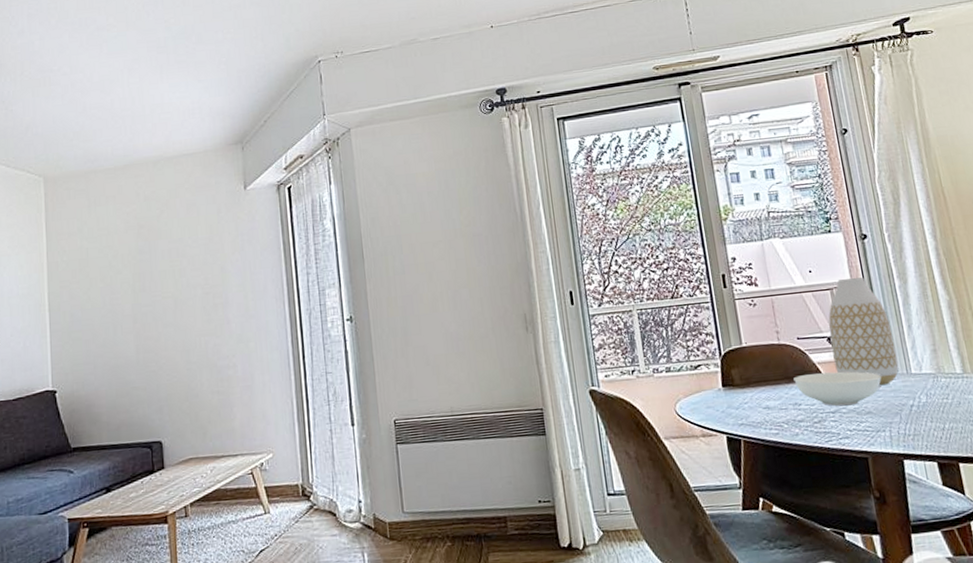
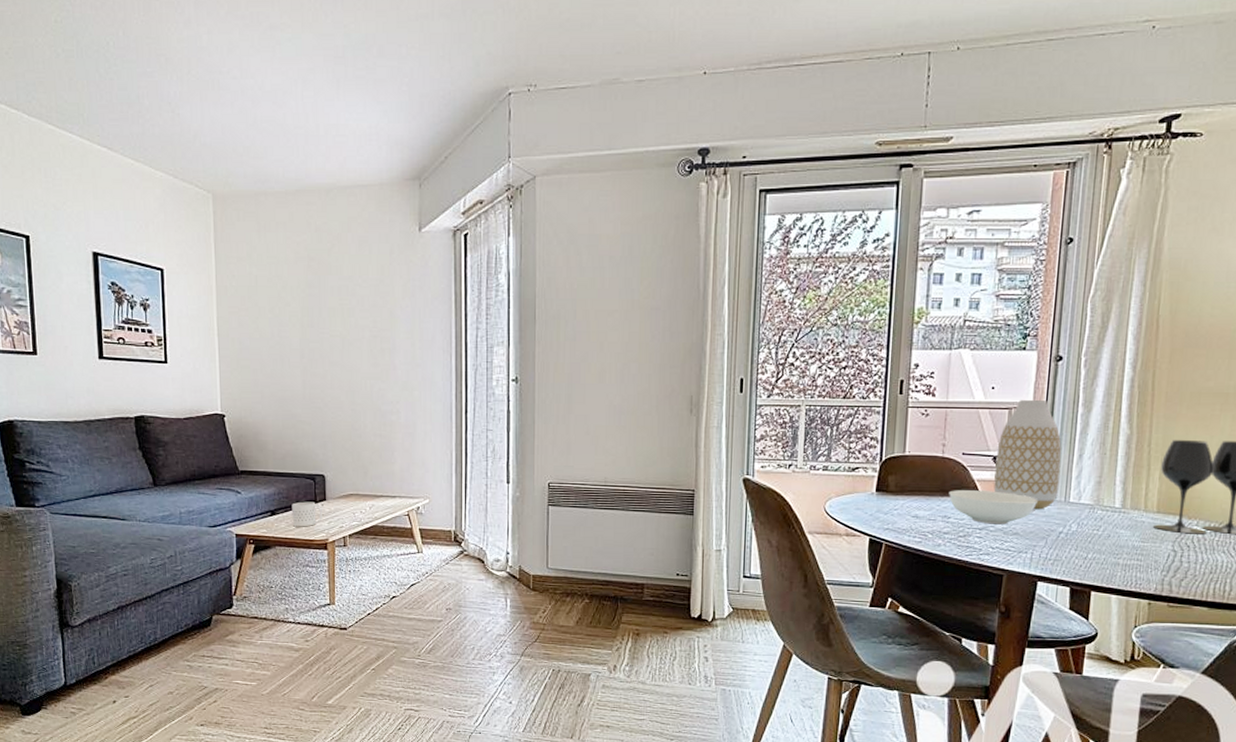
mug: none [128,471,161,502] -> present [291,501,323,527]

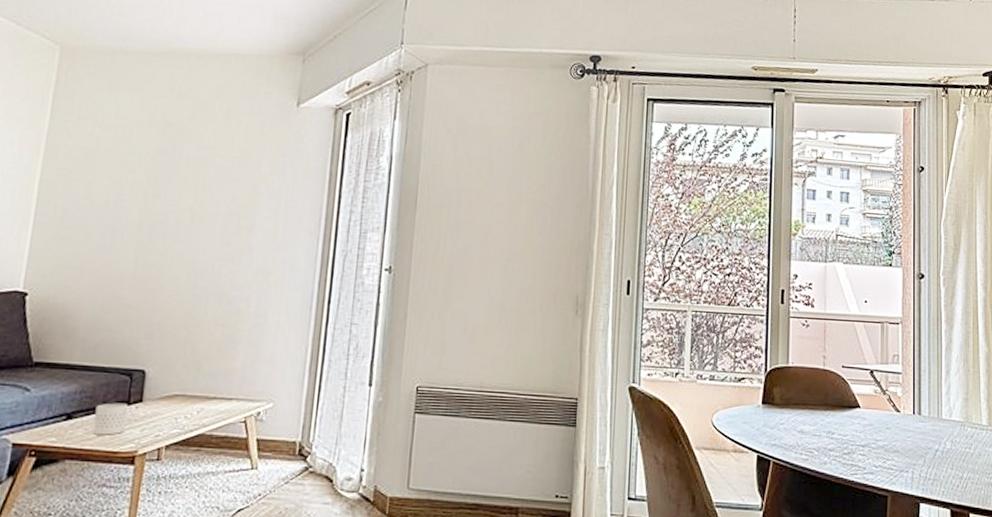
bowl: present [949,490,1037,525] -> none [832,404,913,442]
vase: present [993,399,1062,510] -> none [873,314,931,427]

